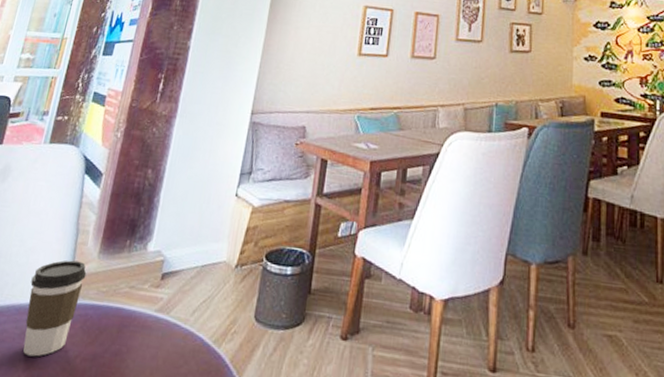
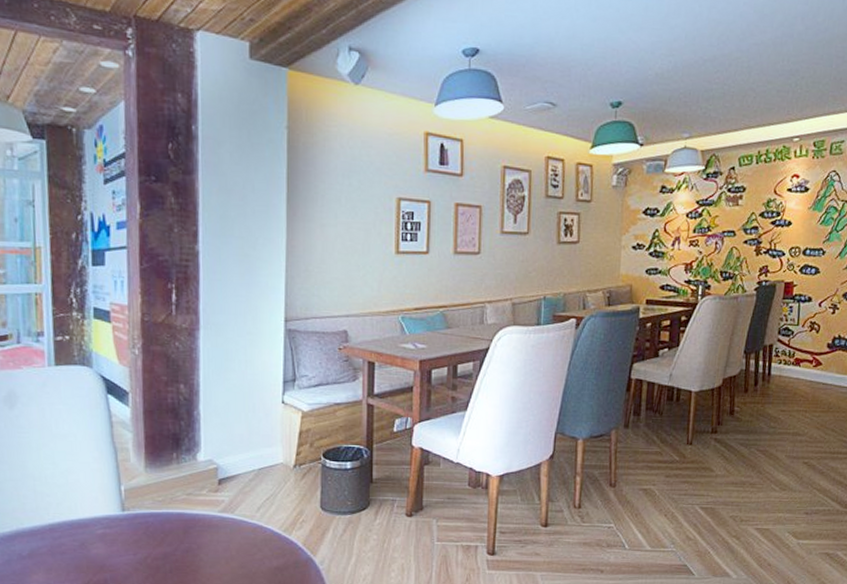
coffee cup: present [23,260,87,357] -> none [77,476,137,562]

